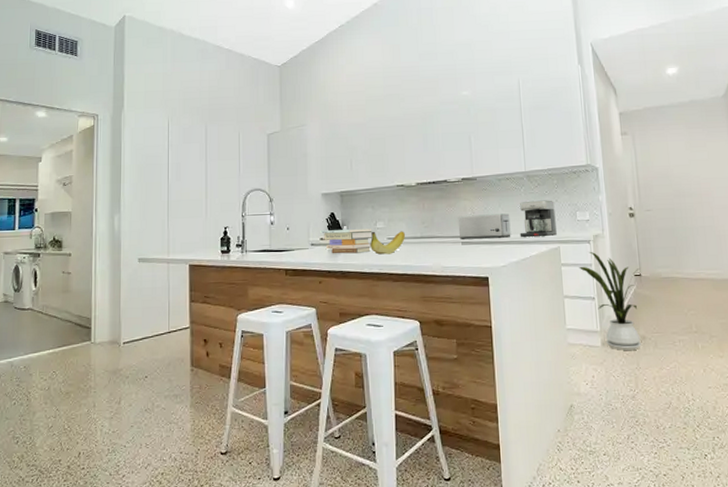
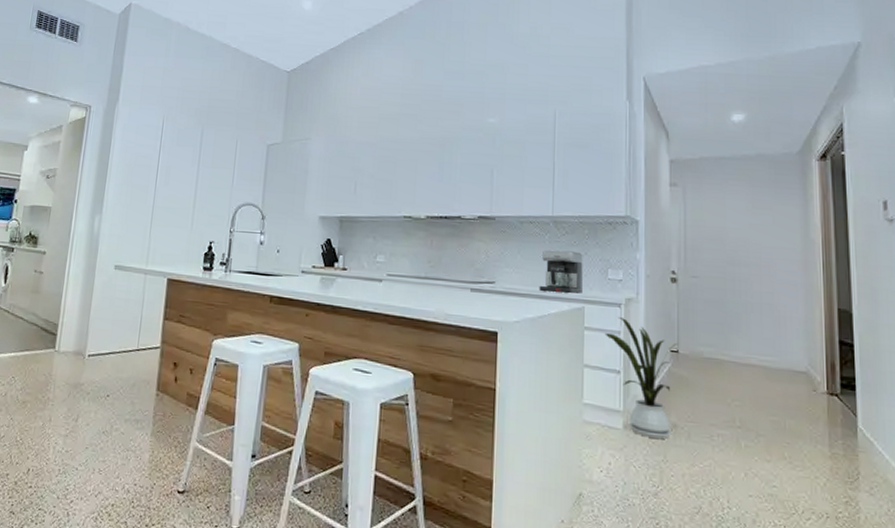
books: present [319,229,373,254] -> none [312,257,371,288]
fruit: present [370,231,405,255] -> none [367,264,407,293]
toaster: present [458,213,511,240] -> none [468,258,530,291]

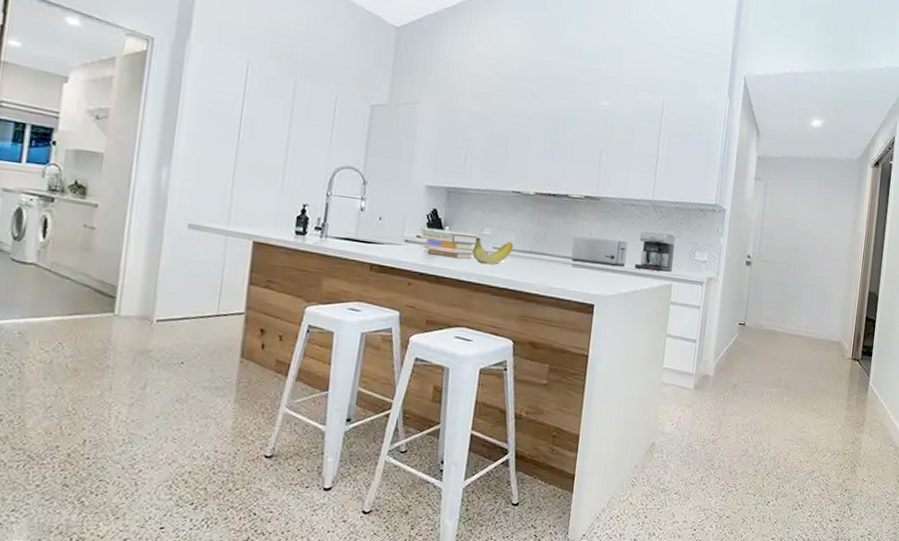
books: none [312,257,371,288] -> present [416,227,478,260]
fruit: none [367,264,407,293] -> present [472,237,513,265]
toaster: none [468,258,530,291] -> present [571,236,628,268]
house plant: present [604,316,677,439] -> none [687,293,745,397]

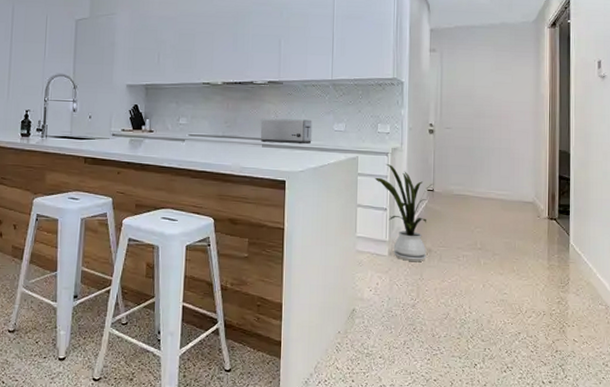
books: present [416,227,478,260] -> none [121,122,175,148]
fruit: present [472,237,513,265] -> none [172,126,207,151]
coffee maker: present [634,232,676,273] -> none [320,109,357,146]
house plant: none [687,293,745,397] -> present [374,163,433,261]

